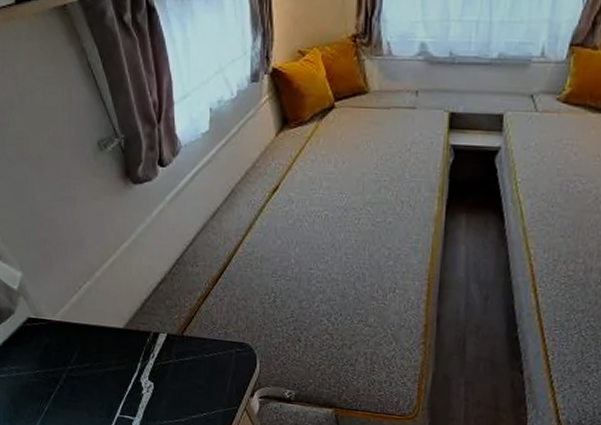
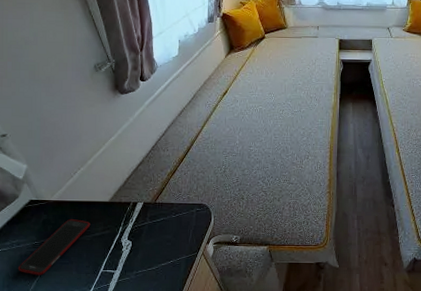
cell phone: none [19,346,102,413] -> present [18,219,91,276]

